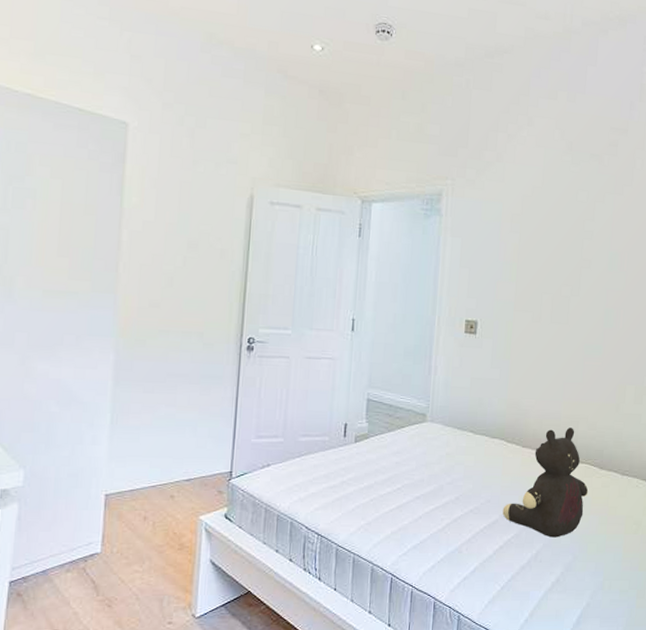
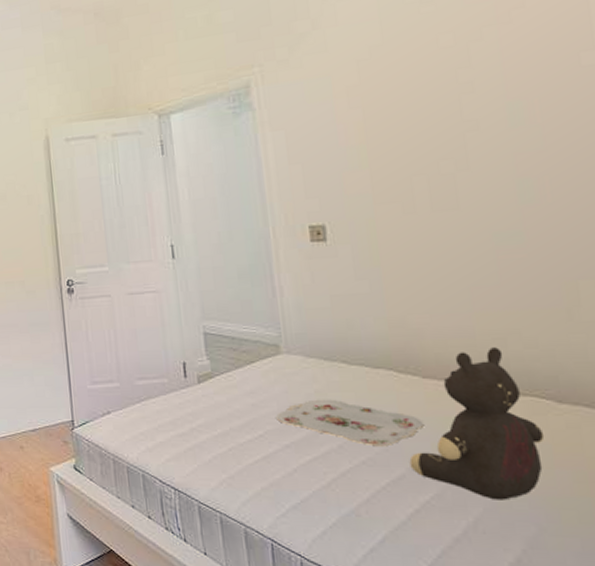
serving tray: none [413,460,518,499] -> present [276,399,425,447]

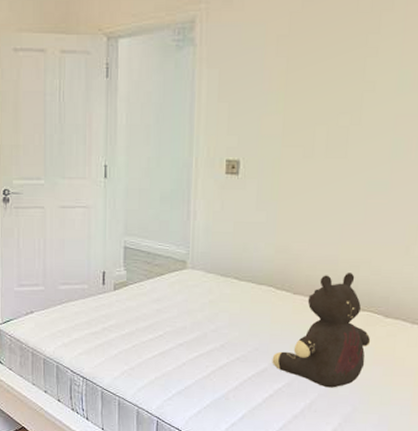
serving tray: present [276,399,425,447] -> none [175,307,288,347]

